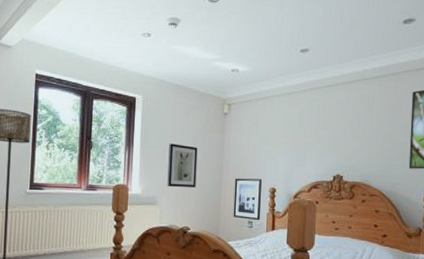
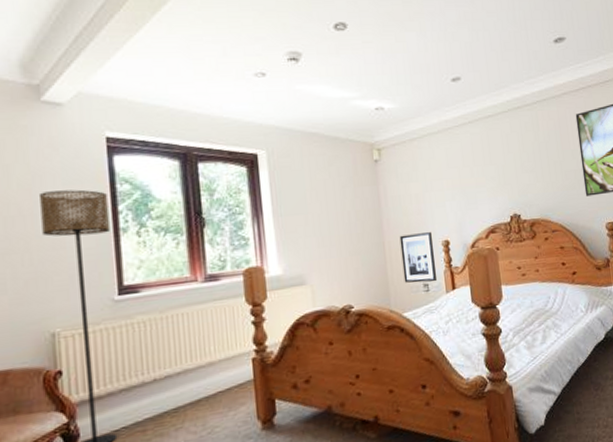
wall art: present [167,143,198,188] -> none [311,204,353,259]

